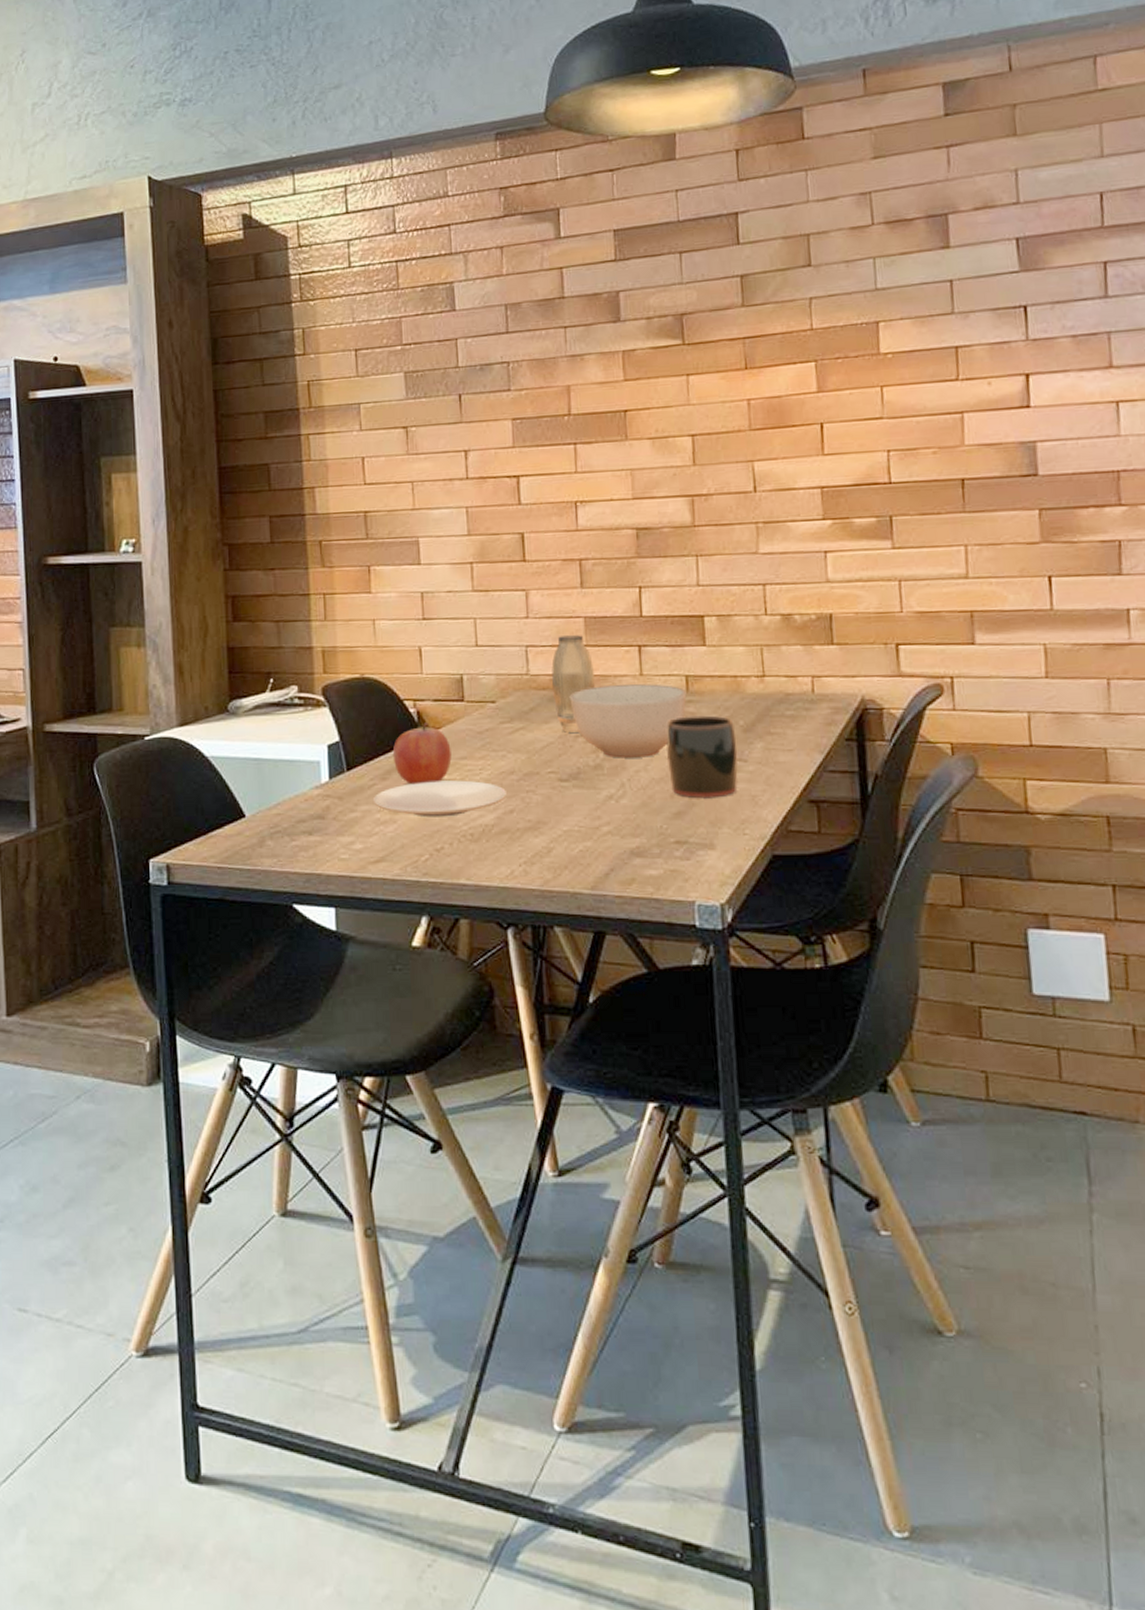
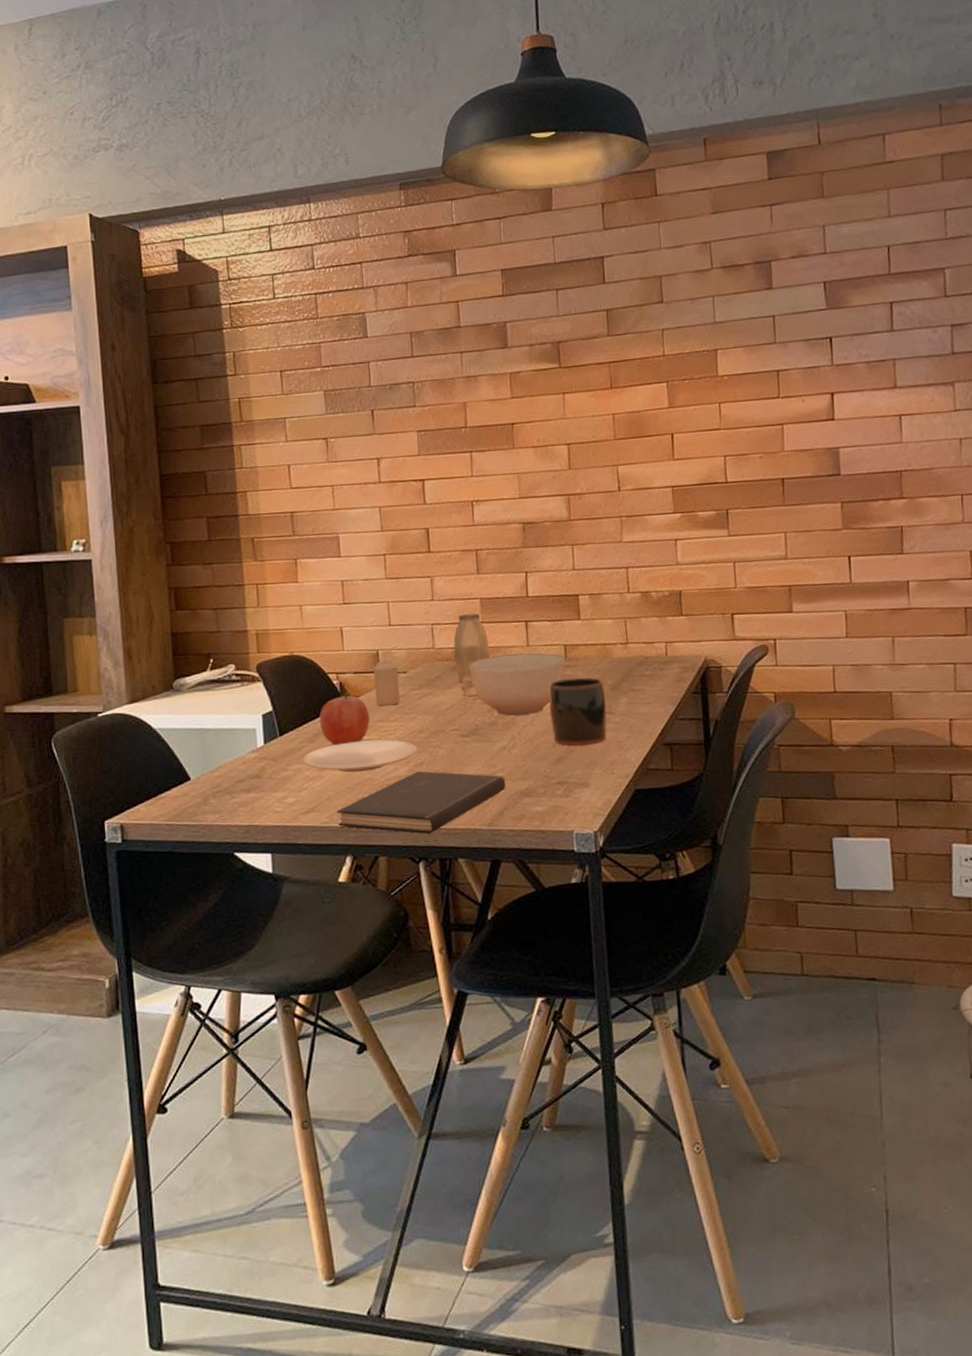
hardcover book: none [412,819,613,895] -> present [337,771,506,834]
candle: none [457,687,487,741] -> present [373,660,400,706]

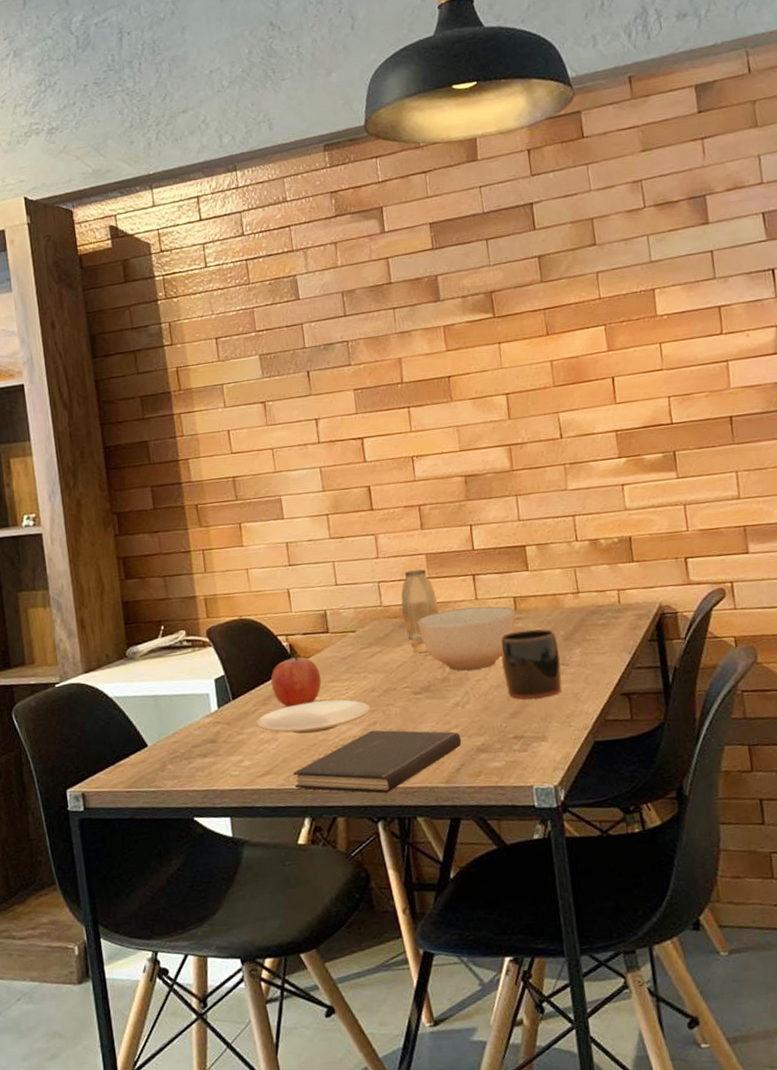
candle: present [373,660,400,706] -> none [322,620,350,666]

